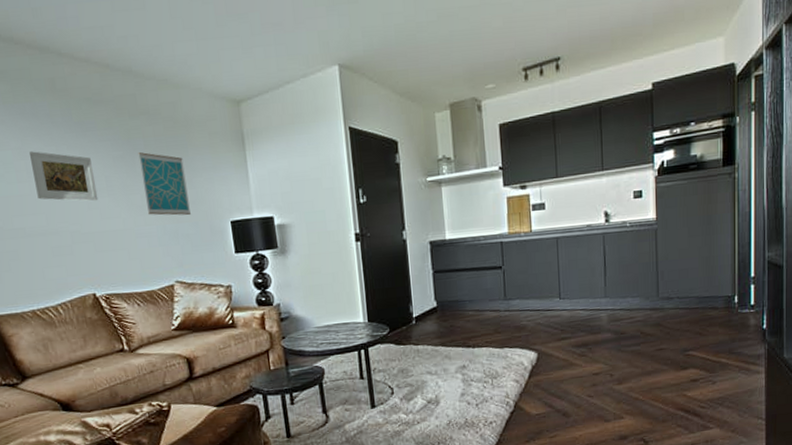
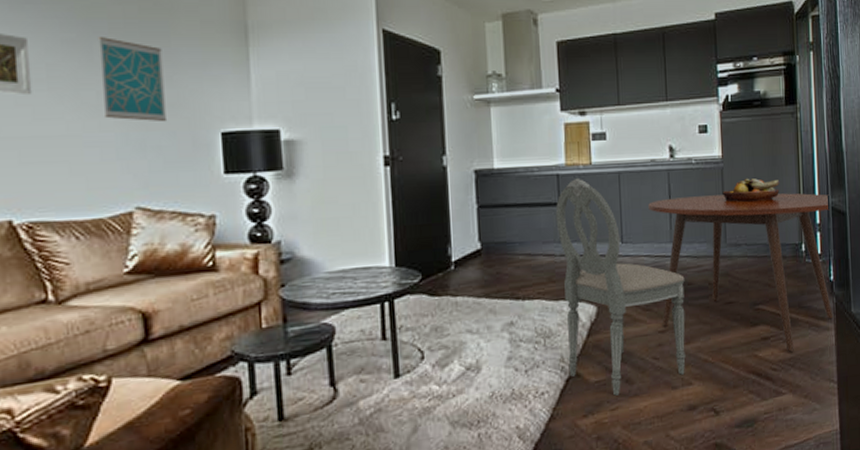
dining chair: none [500,244,618,426] -> present [555,177,686,396]
dining table: none [584,249,766,393] -> present [648,193,834,353]
fruit bowl: none [656,237,714,260] -> present [722,178,780,203]

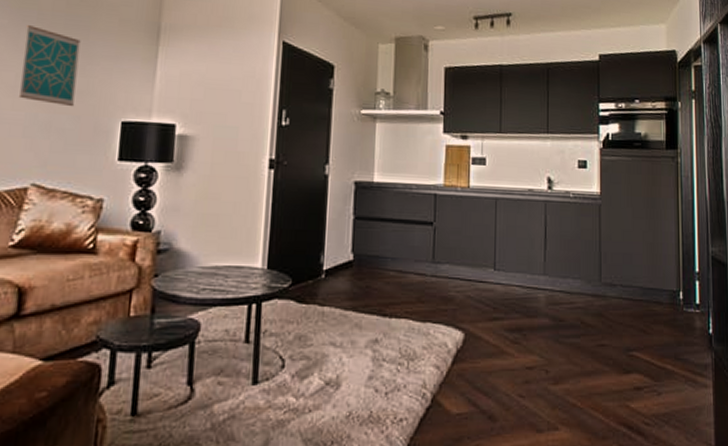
dining chair: present [555,177,686,396] -> none [429,199,556,432]
dining table: present [648,193,834,353] -> none [523,229,712,408]
fruit bowl: present [722,178,780,203] -> none [599,217,658,244]

